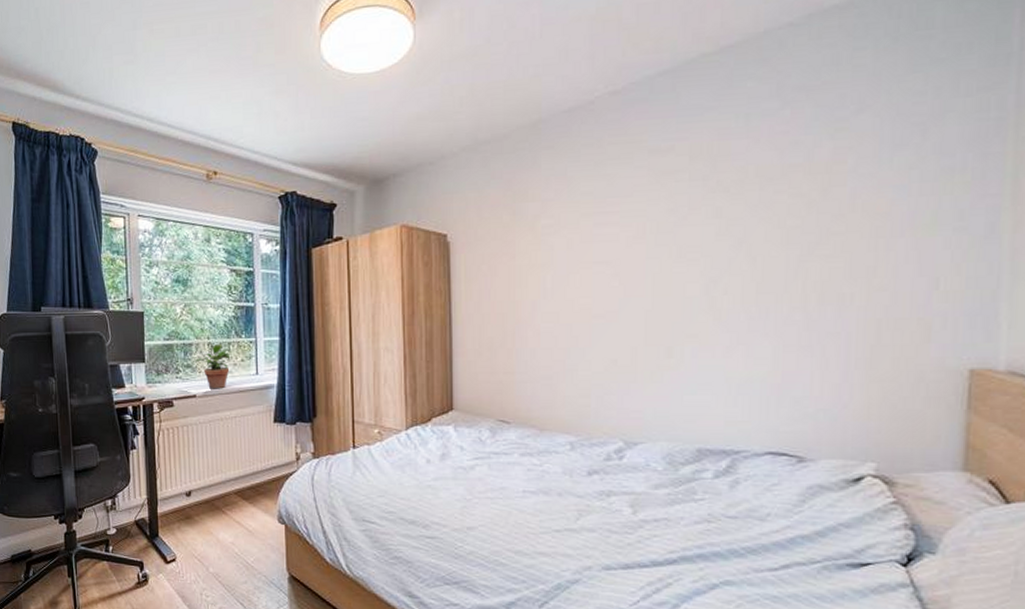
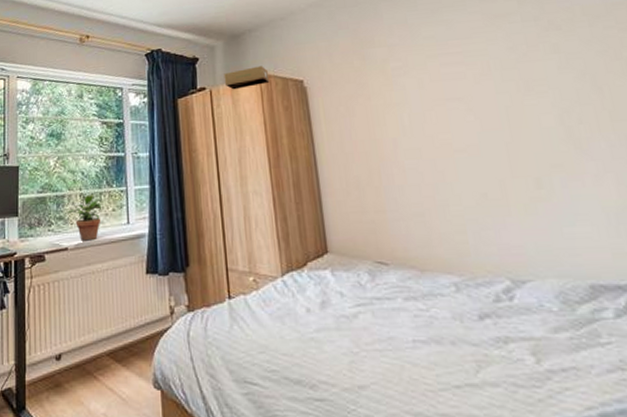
box: none [363,216,411,241] -> present [223,66,270,90]

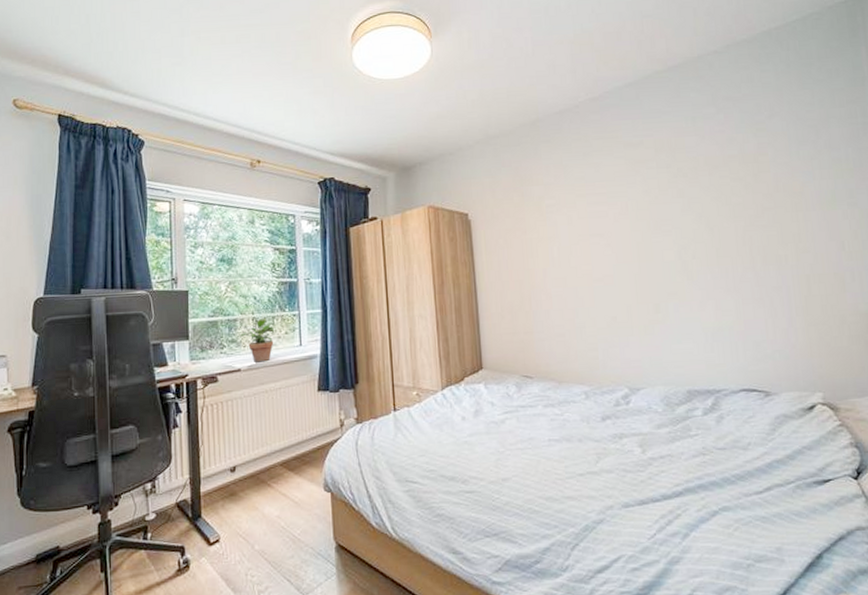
box: present [223,66,270,90] -> none [394,198,437,220]

